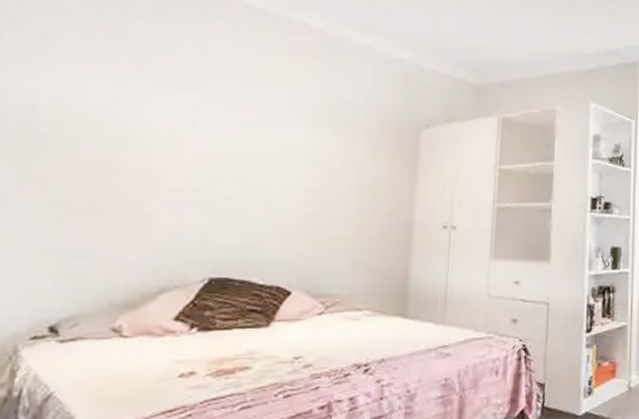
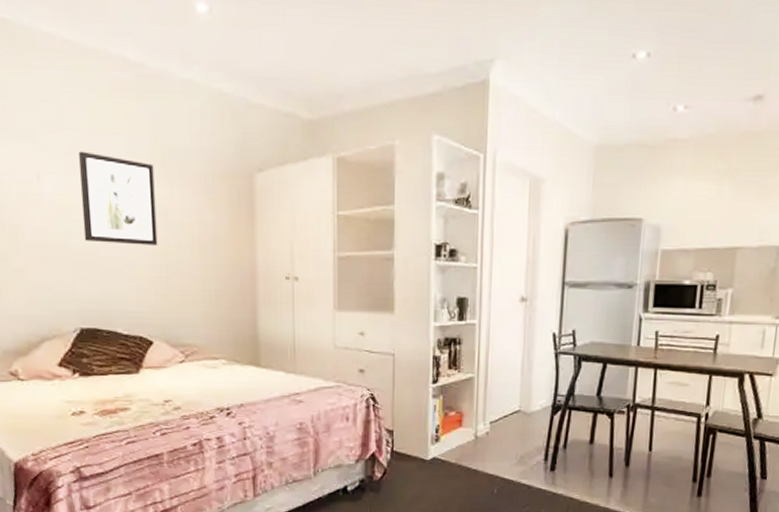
wall art: none [232,102,320,193] -> present [79,151,158,246]

